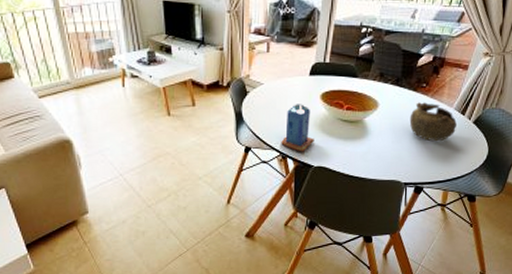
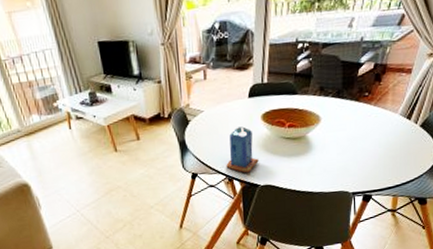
teapot: present [409,102,457,142] -> none [353,111,403,149]

